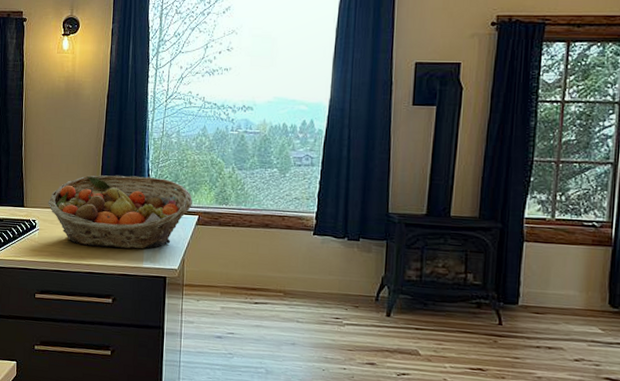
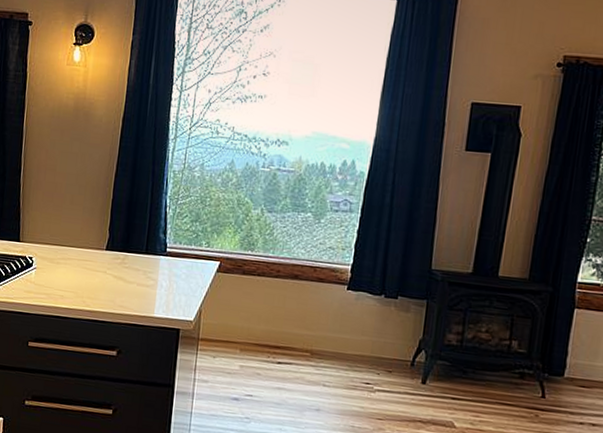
fruit basket: present [48,175,193,250] -> none [48,209,215,297]

